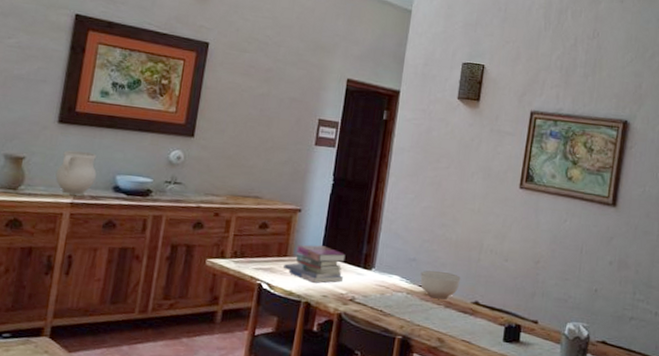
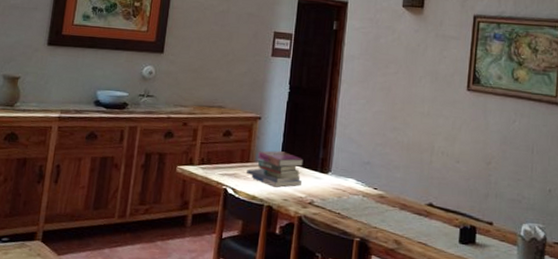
ceramic jug: present [55,150,97,196] -> none [45,69,81,110]
bowl: present [420,270,461,300] -> none [375,173,414,202]

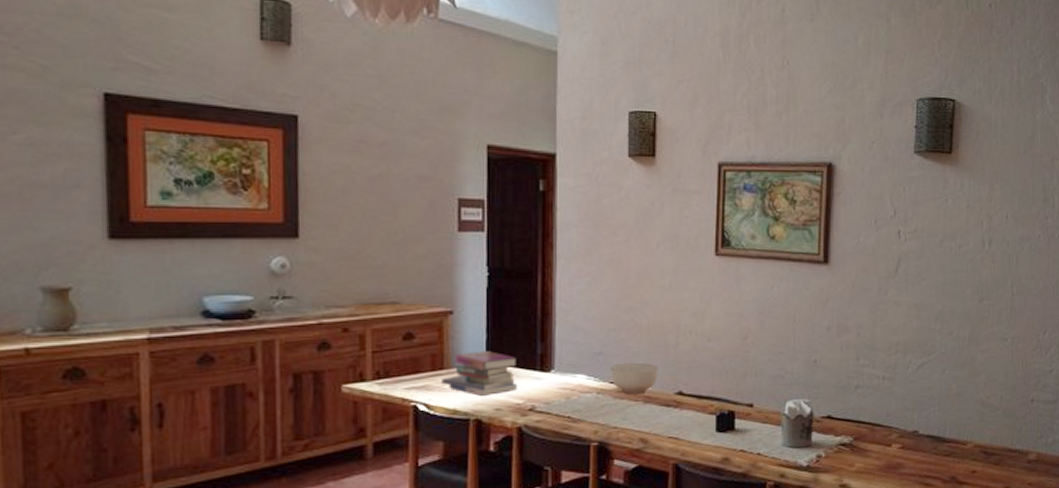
bowl: none [375,173,414,202] -> present [610,362,659,395]

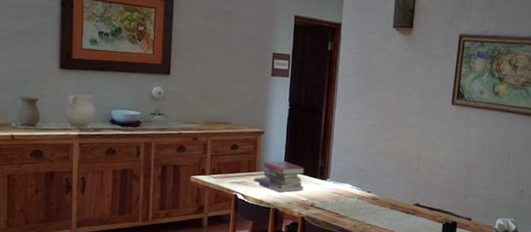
ceramic jug: none [119,271,177,328] -> present [63,91,96,128]
bowl: present [610,362,659,395] -> none [368,178,403,203]

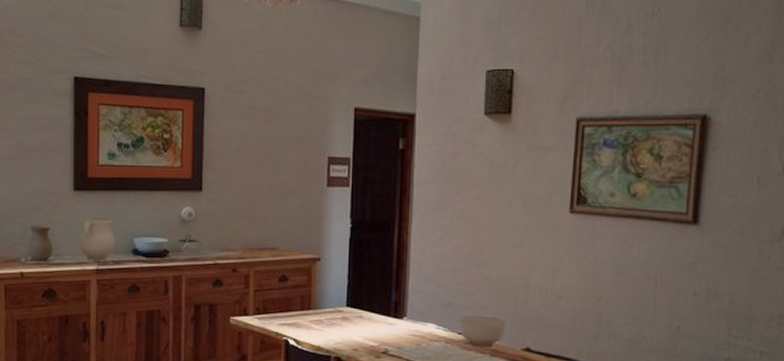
books: present [254,161,304,193] -> none [309,295,373,336]
bowl: none [368,178,403,203] -> present [459,315,507,347]

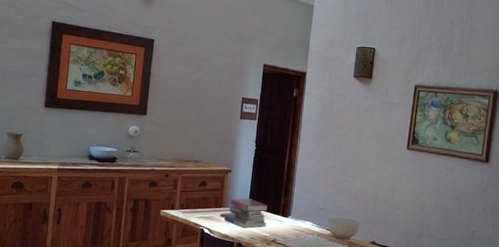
ceramic jug: present [79,216,116,261] -> none [45,128,76,163]
books: none [309,295,373,336] -> present [220,198,268,228]

